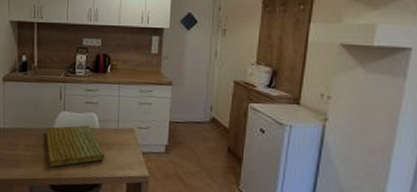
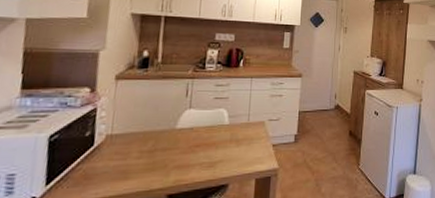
cutting board: present [46,125,104,168] -> none [166,122,233,174]

